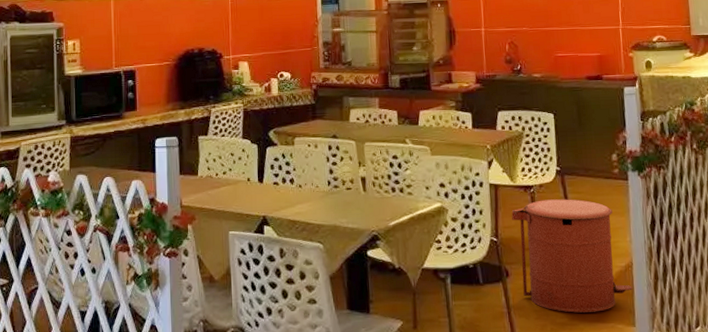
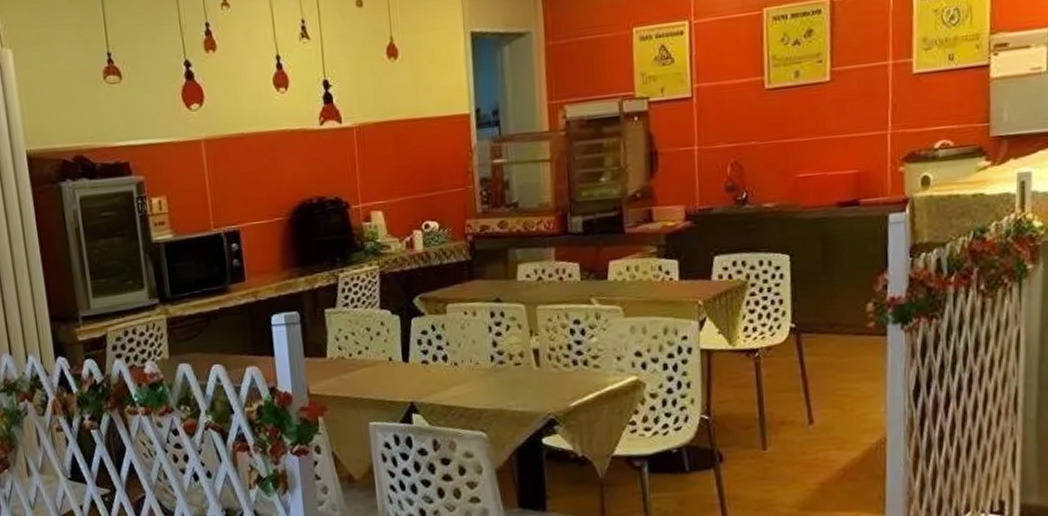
trash can: present [511,199,633,313] -> none [729,363,885,501]

